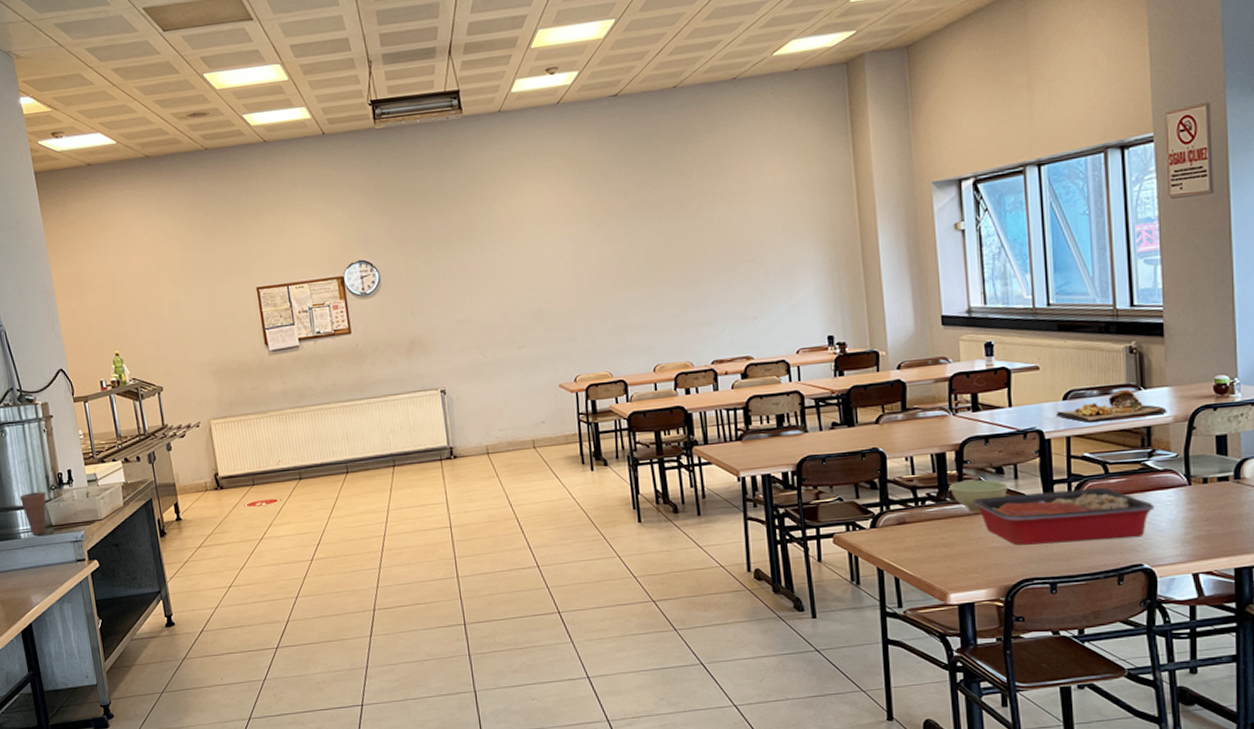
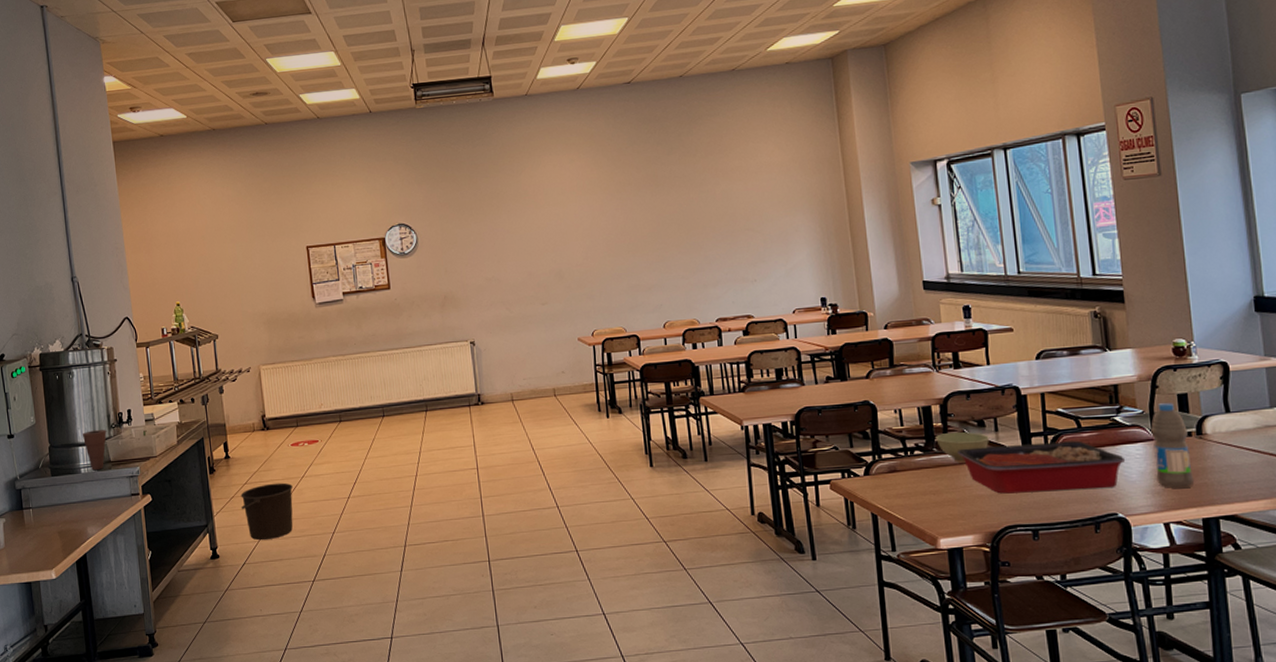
bucket: none [195,545,253,607] -> present [240,482,293,541]
food tray: present [1055,389,1167,422] -> none [1030,350,1132,380]
water bottle: none [1185,444,1229,538] -> present [1151,402,1195,489]

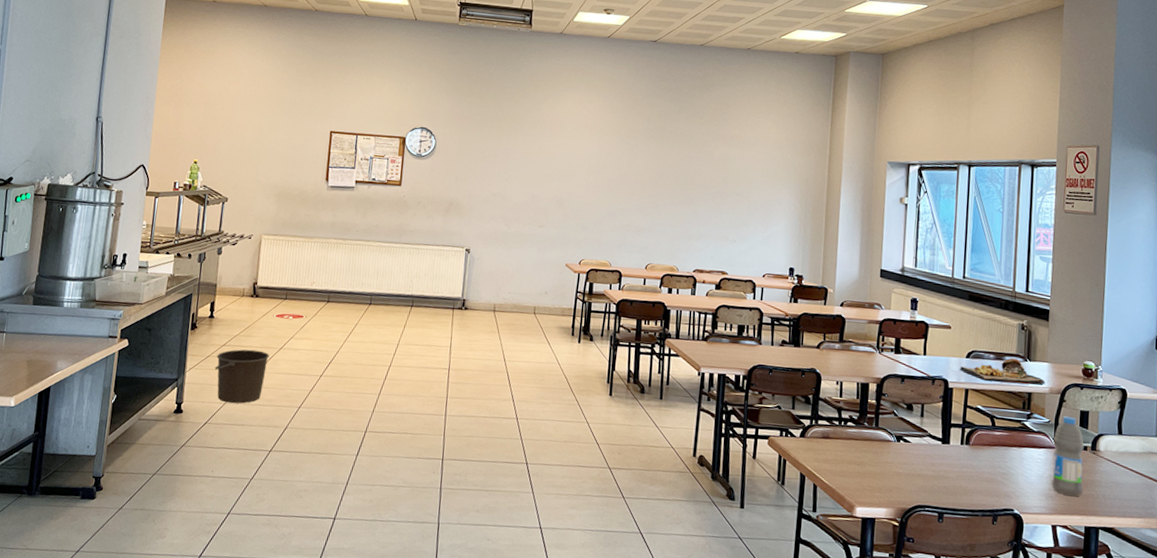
cup: present [82,430,107,471] -> none [72,267,98,307]
bowl: present [936,432,990,464] -> none [868,410,916,442]
tray: present [958,440,1126,494] -> none [885,427,1028,485]
food tray: none [1030,350,1132,380] -> present [959,358,1045,385]

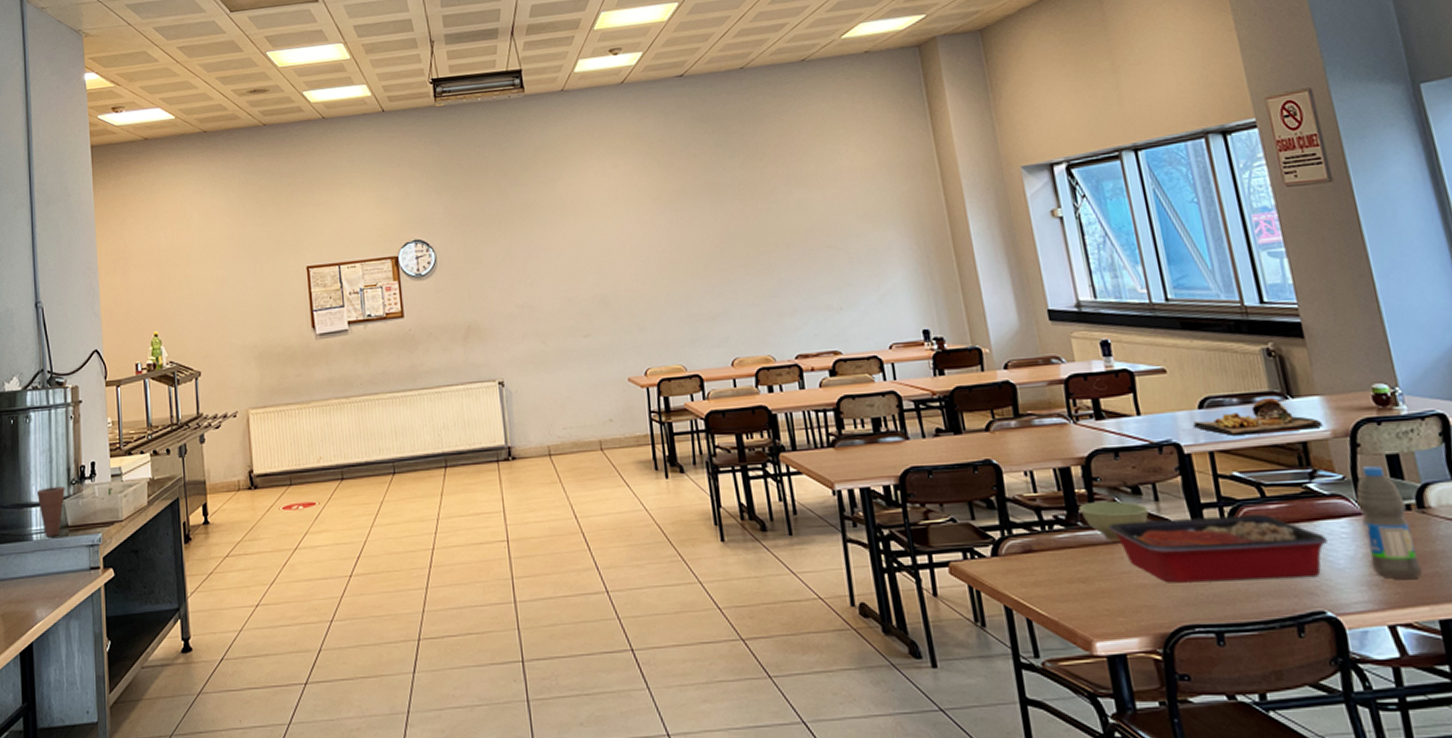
cup: none [72,267,98,307] -> present [36,487,65,538]
bucket: present [214,349,269,404] -> none [220,555,283,630]
bowl: none [868,410,916,442] -> present [1079,501,1150,543]
tray: none [885,427,1028,485] -> present [1109,514,1329,583]

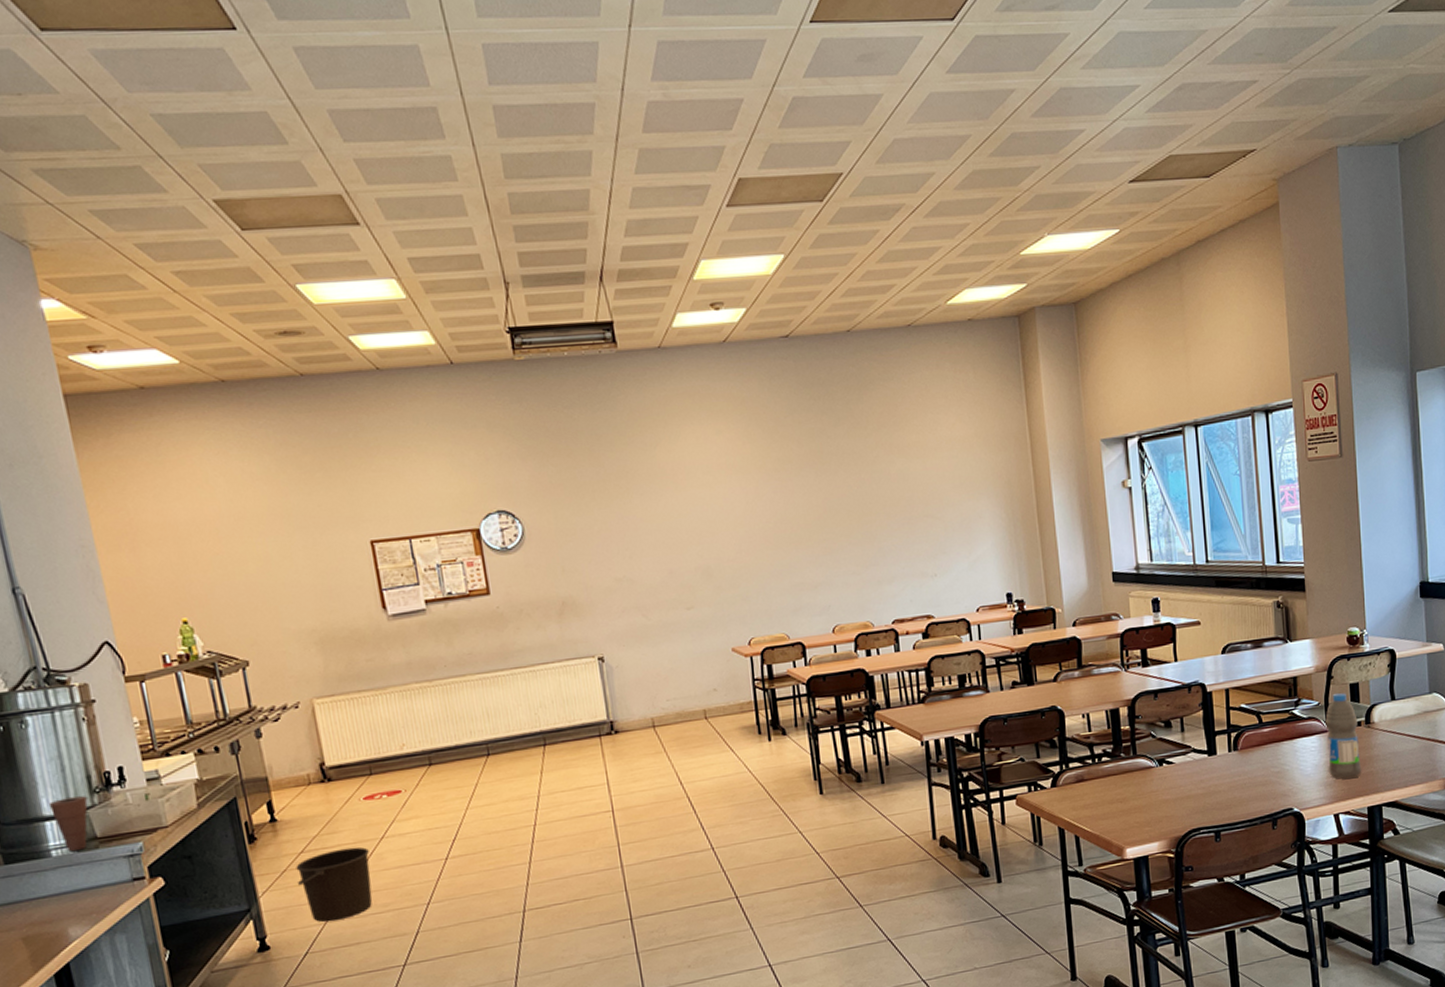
bucket: none [220,555,283,630] -> present [296,847,373,922]
bowl: present [1079,501,1150,543] -> none [1123,734,1176,768]
tray: present [1109,514,1329,583] -> none [1145,736,1302,797]
food tray: present [1192,397,1323,435] -> none [1215,641,1310,675]

